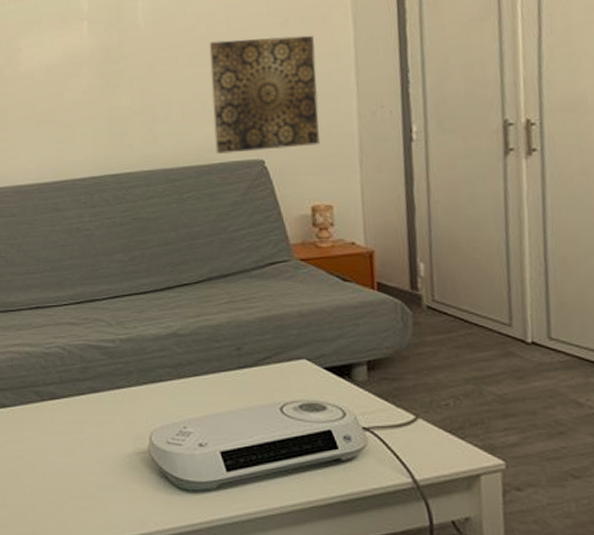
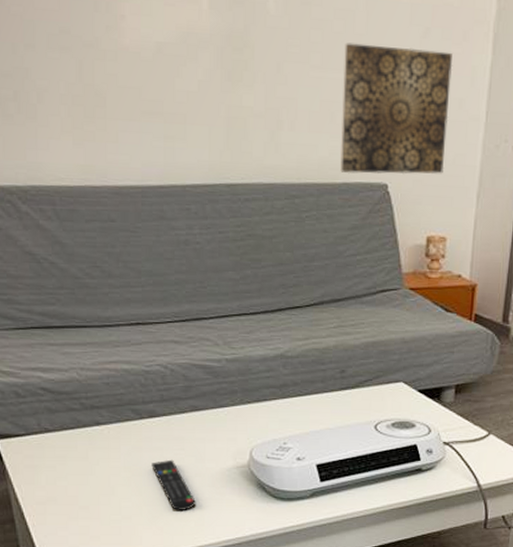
remote control: none [53,443,98,500] -> present [151,459,196,510]

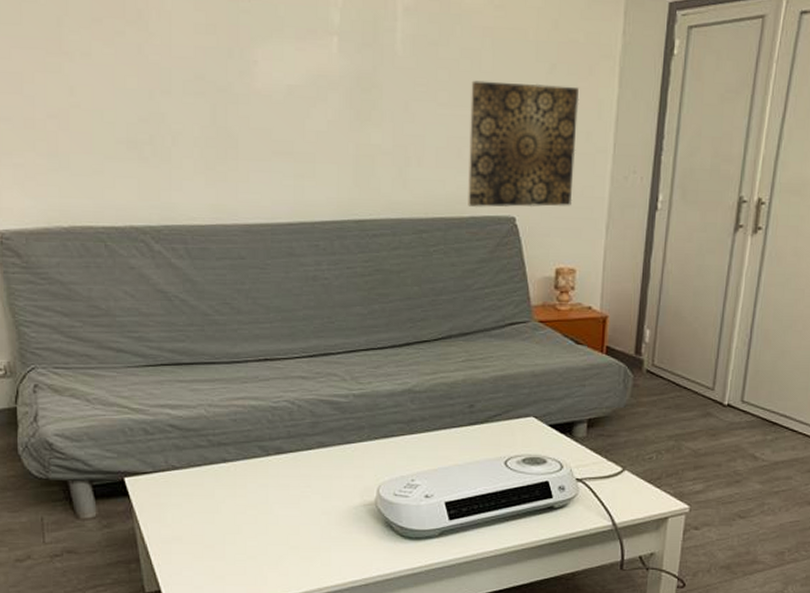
remote control: present [151,459,196,510] -> none [278,497,322,550]

